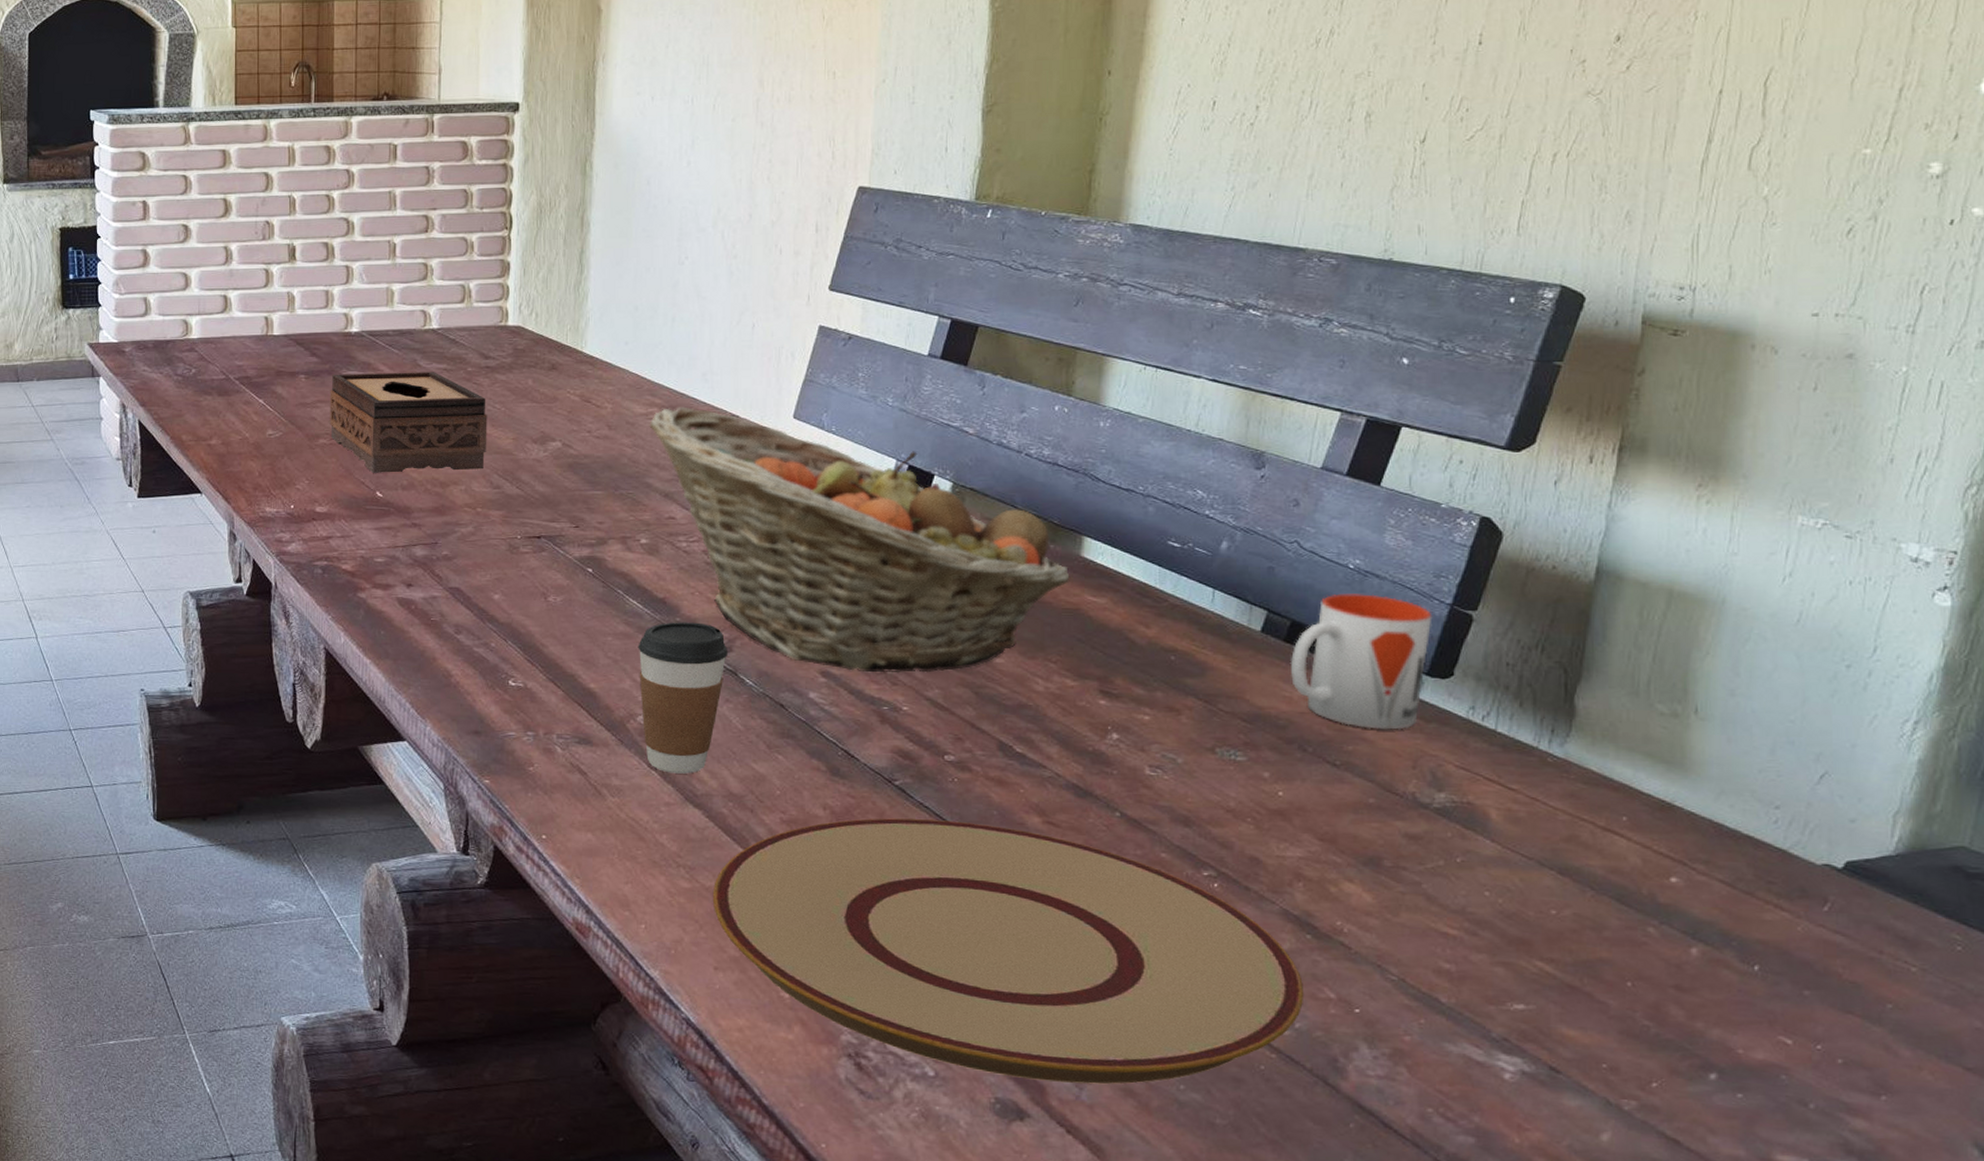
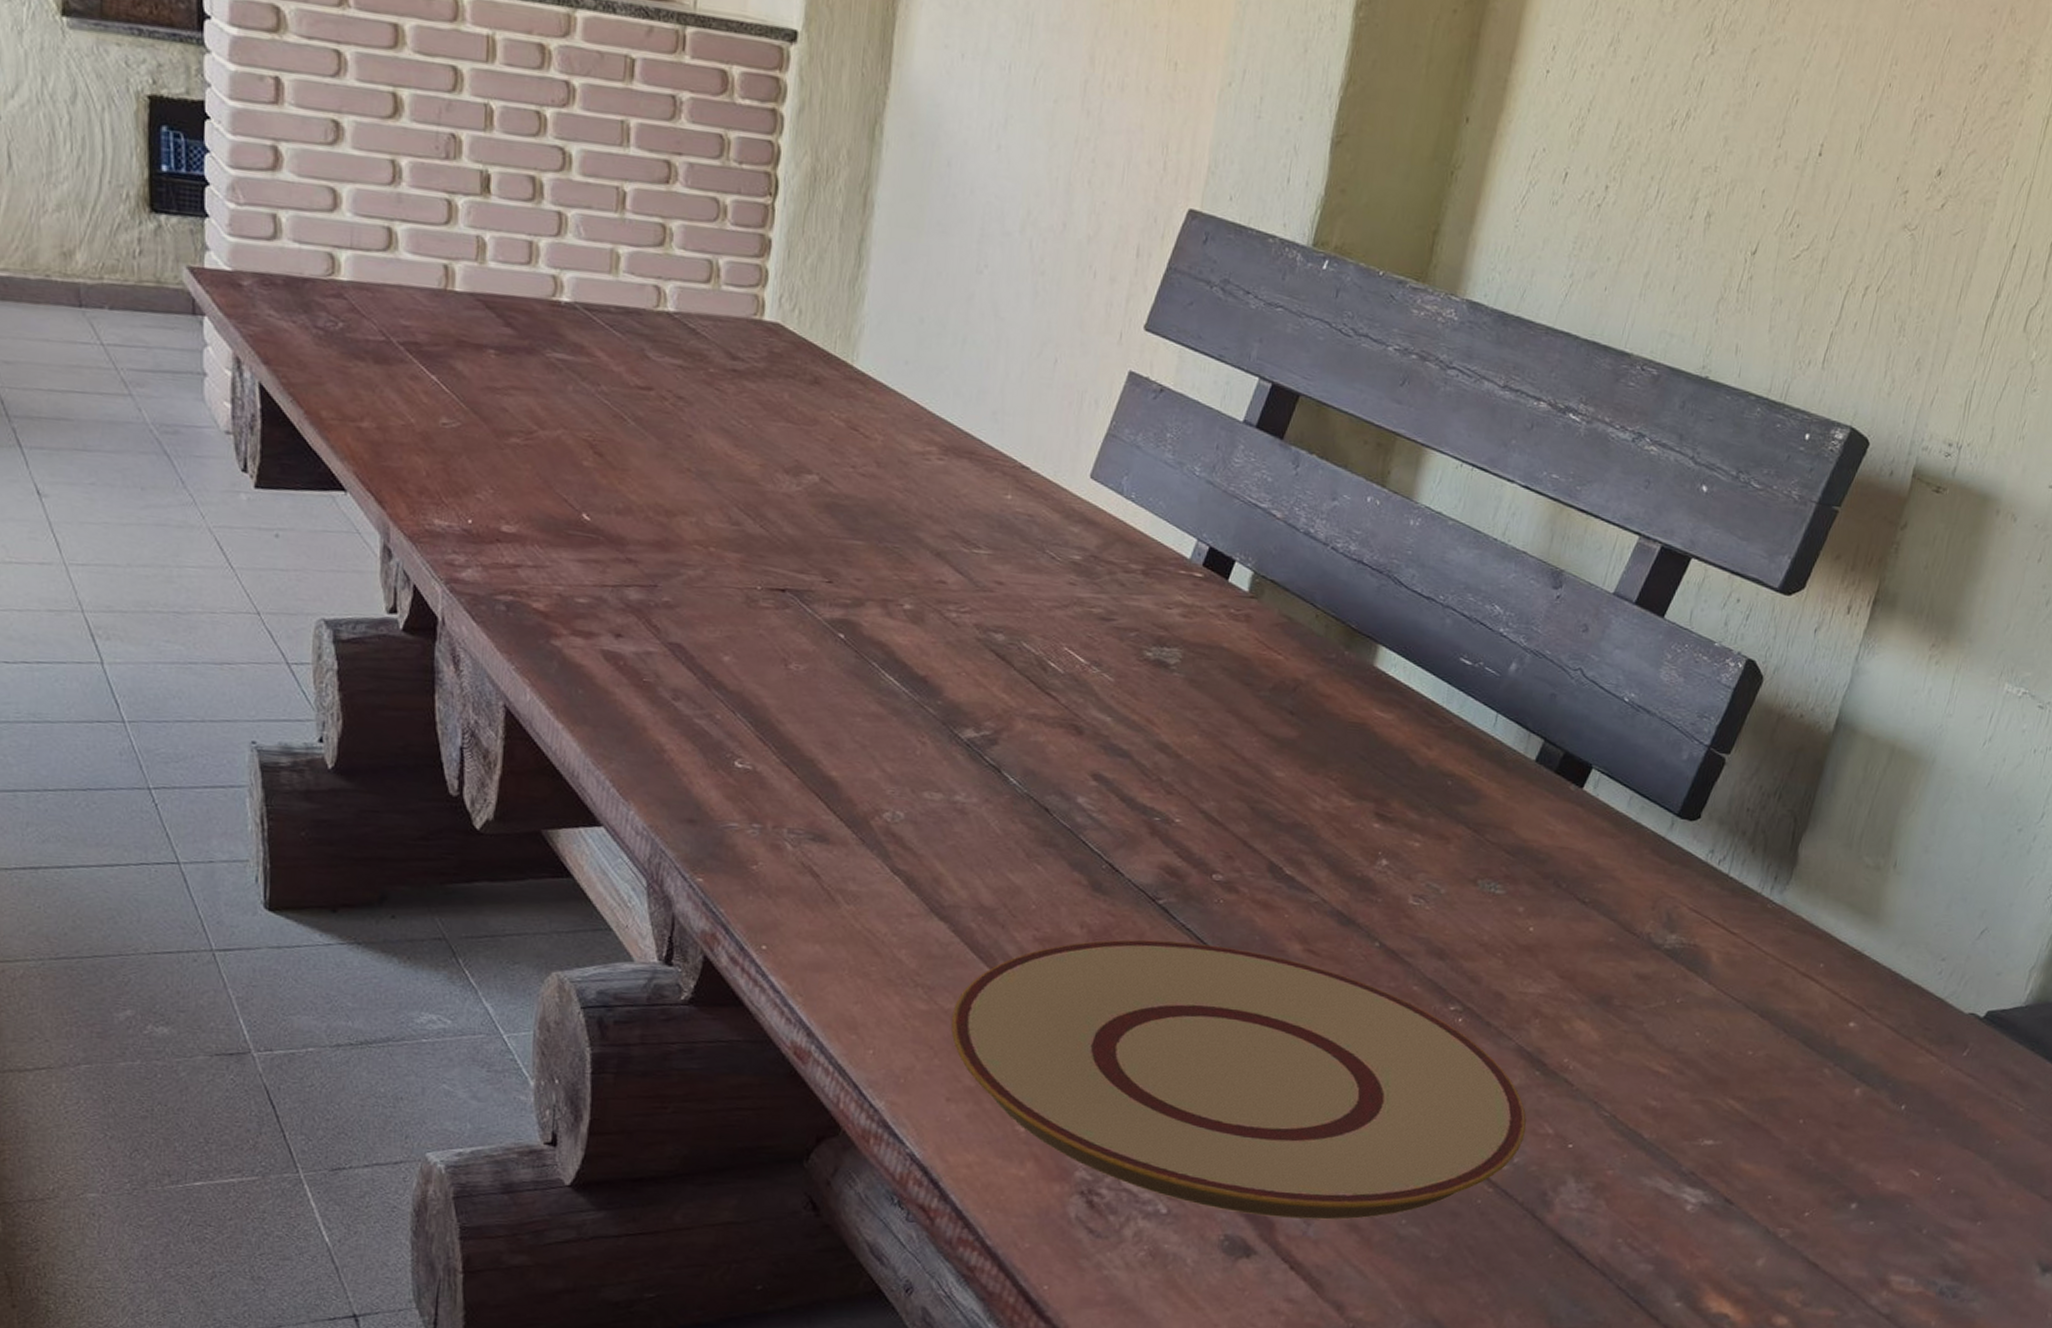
tissue box: present [329,372,488,473] -> none [525,353,730,500]
coffee cup: present [638,622,727,774] -> none [889,705,992,882]
fruit basket: present [649,406,1070,673] -> none [925,448,1361,783]
mug: present [1290,593,1433,730] -> none [1556,727,1691,870]

